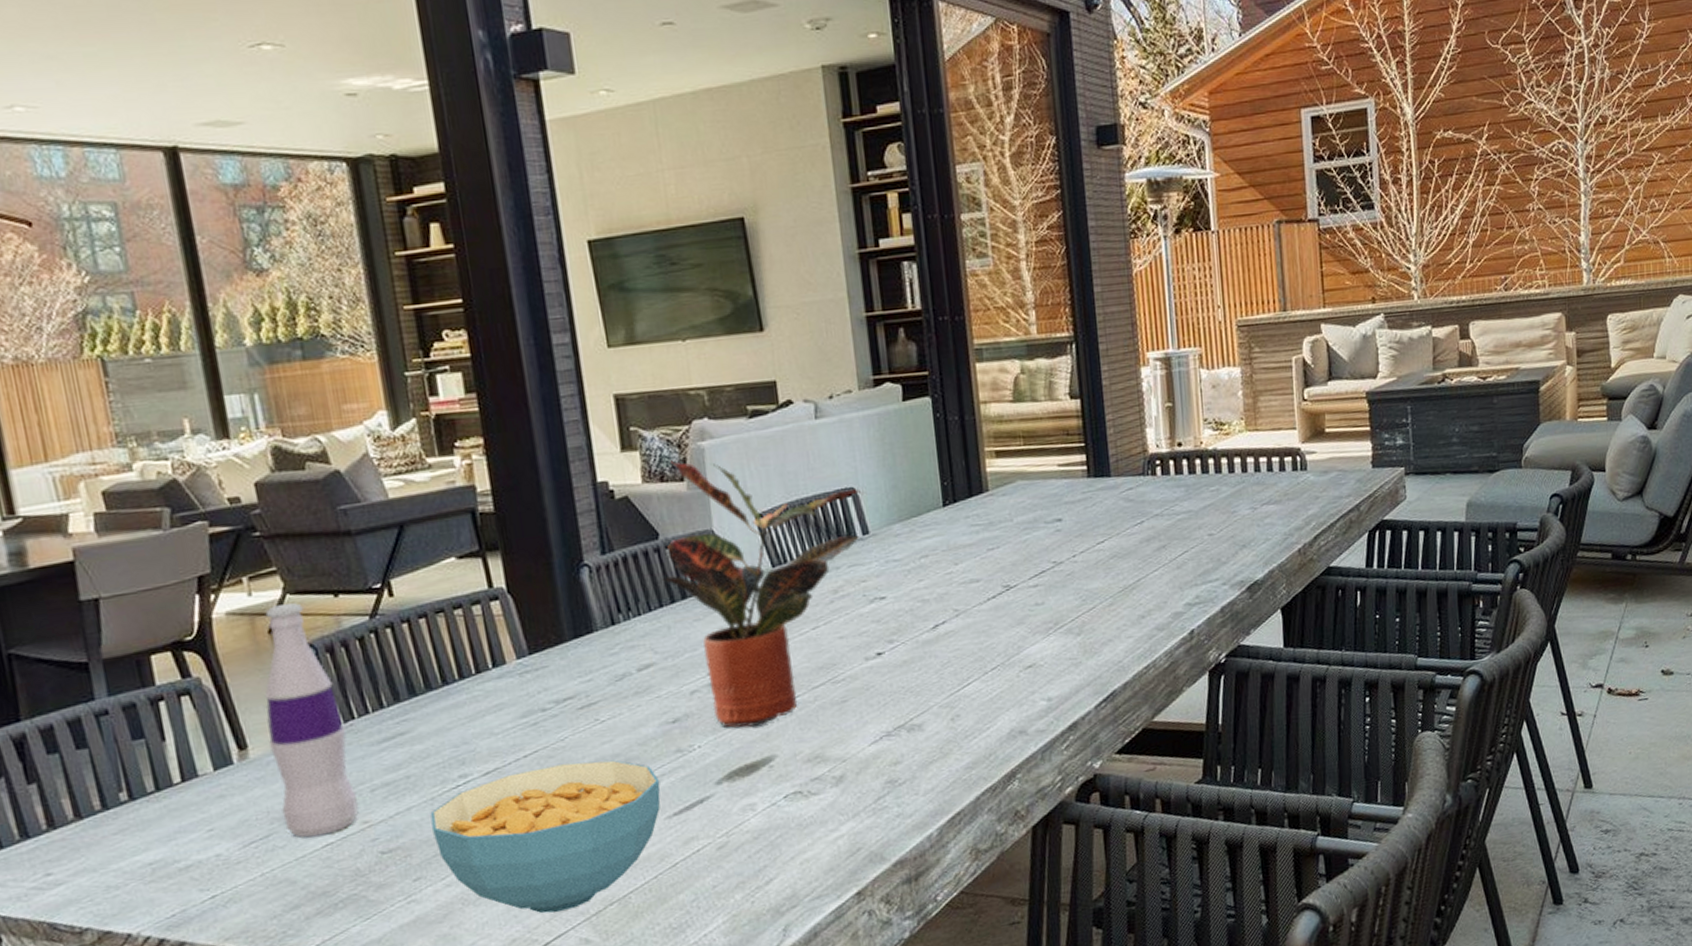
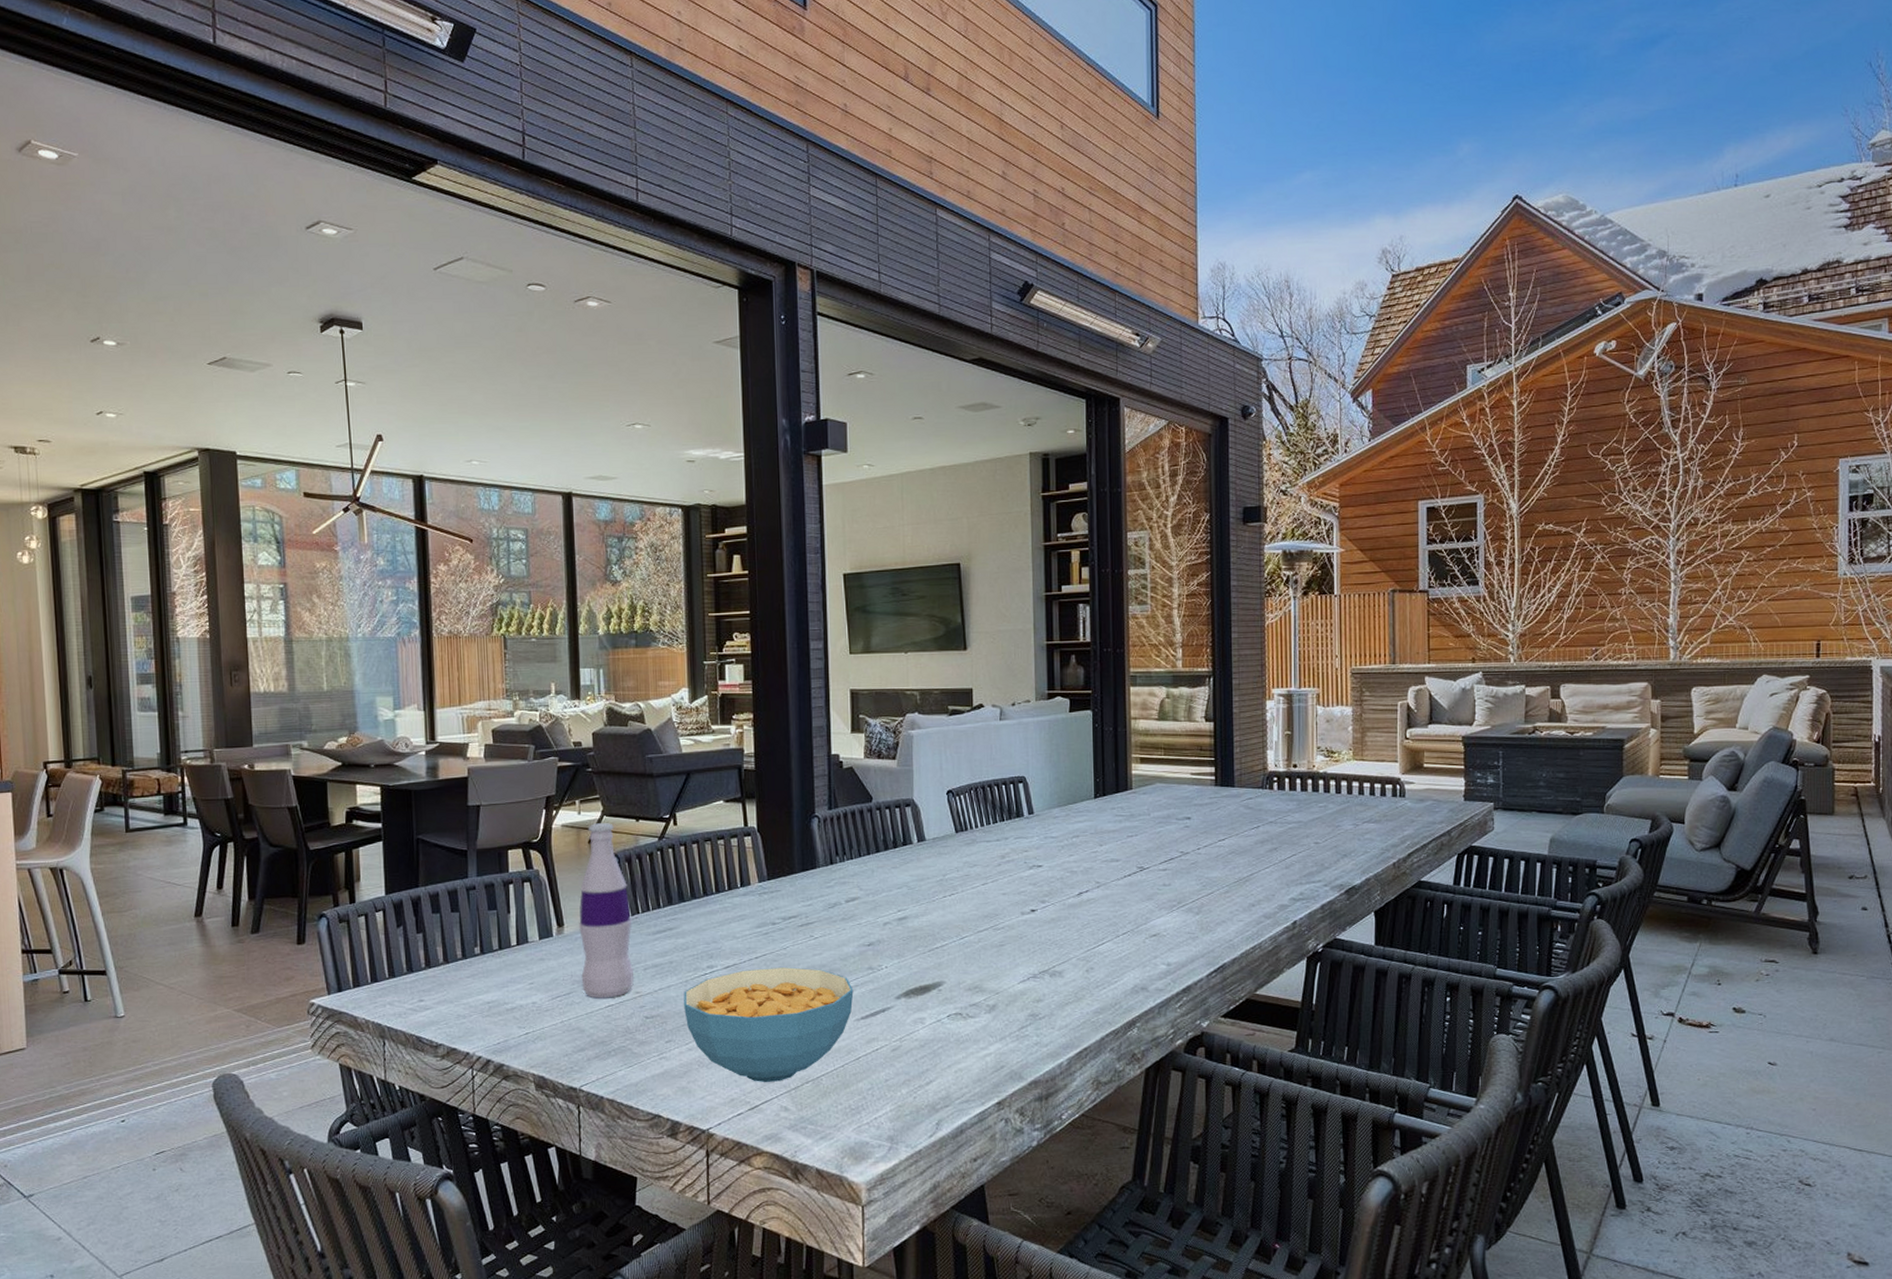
potted plant: present [662,460,862,728] -> none [871,743,1031,956]

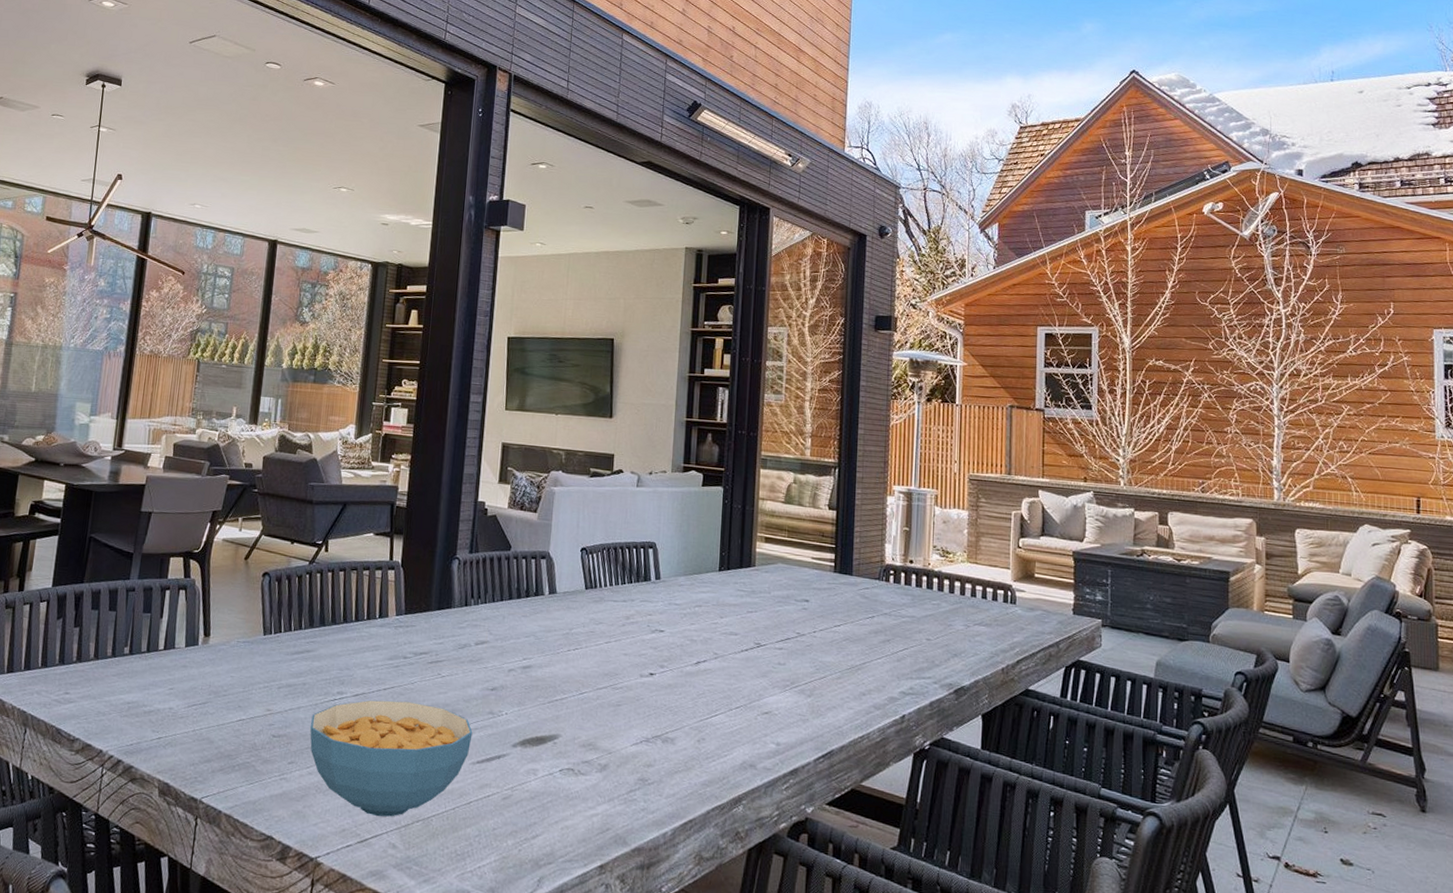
bottle: present [578,823,634,999] -> none [218,541,274,713]

